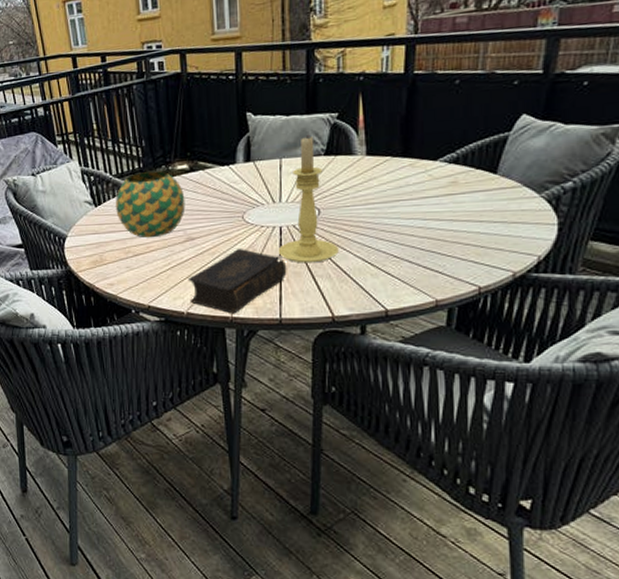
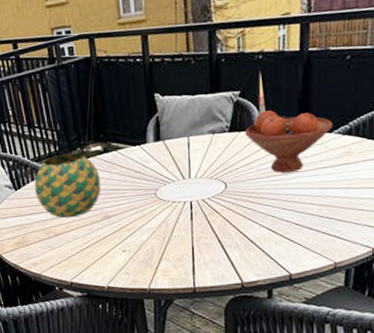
book: present [187,248,287,314] -> none [106,223,199,286]
candle holder: present [278,135,339,263] -> none [189,113,245,235]
fruit bowl: none [342,134,438,201] -> present [245,110,332,173]

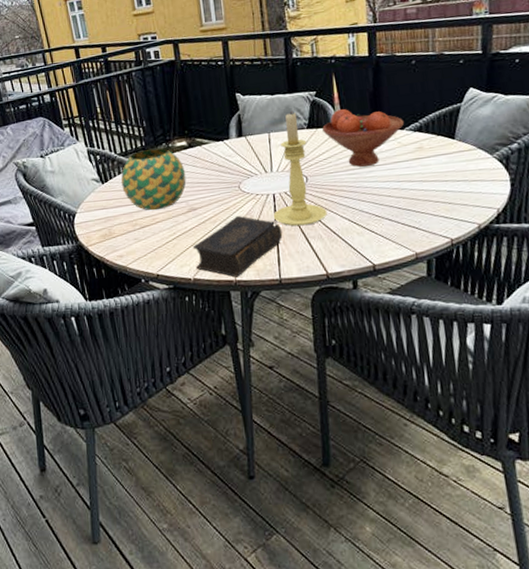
book: none [106,223,199,286] -> present [192,215,283,277]
candle holder: none [189,113,245,235] -> present [273,112,327,227]

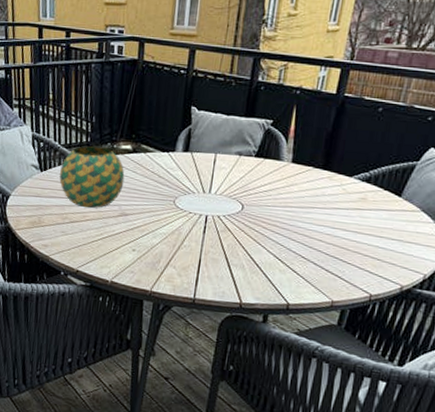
book: present [192,215,283,277] -> none [115,229,207,289]
candle holder: present [273,112,327,227] -> none [201,136,255,253]
fruit bowl: present [322,109,404,167] -> none [270,144,354,207]

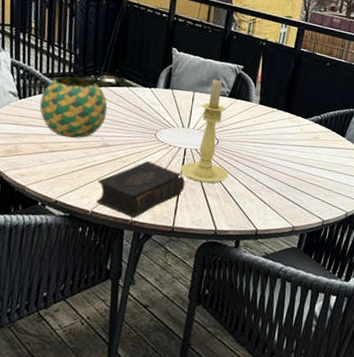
book: none [115,229,207,289] -> present [96,160,186,218]
candle holder: none [201,136,255,253] -> present [180,78,229,184]

